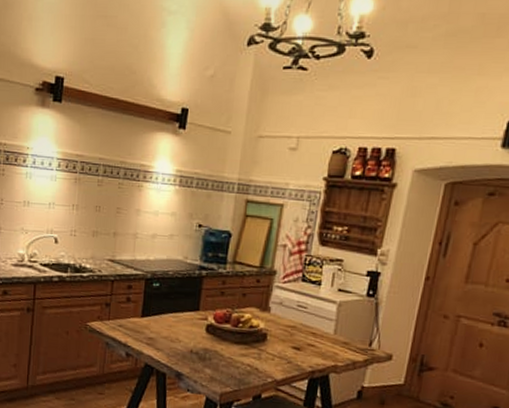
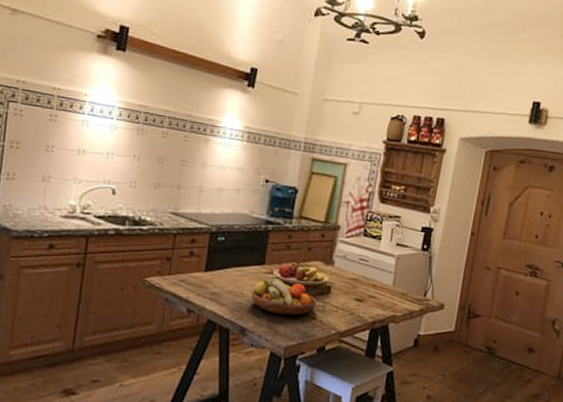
fruit bowl: none [186,324,253,363] -> present [251,278,317,316]

